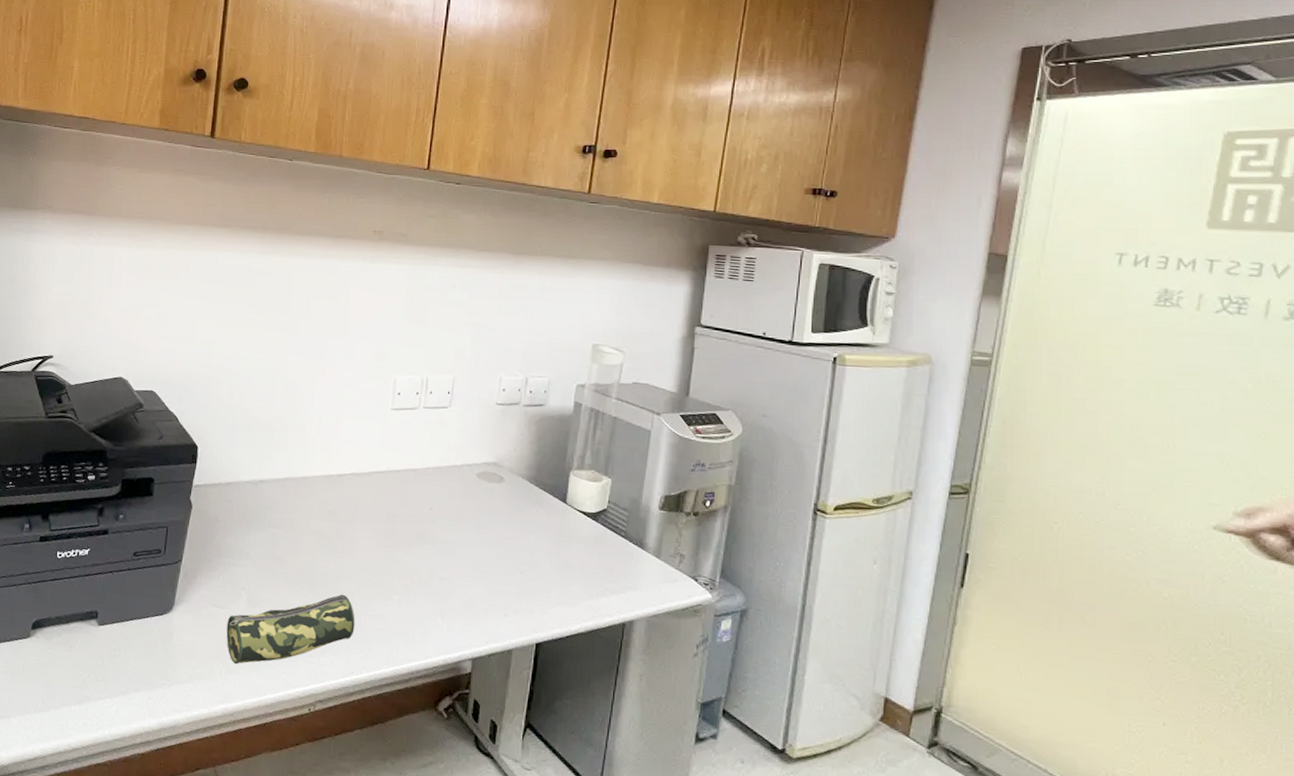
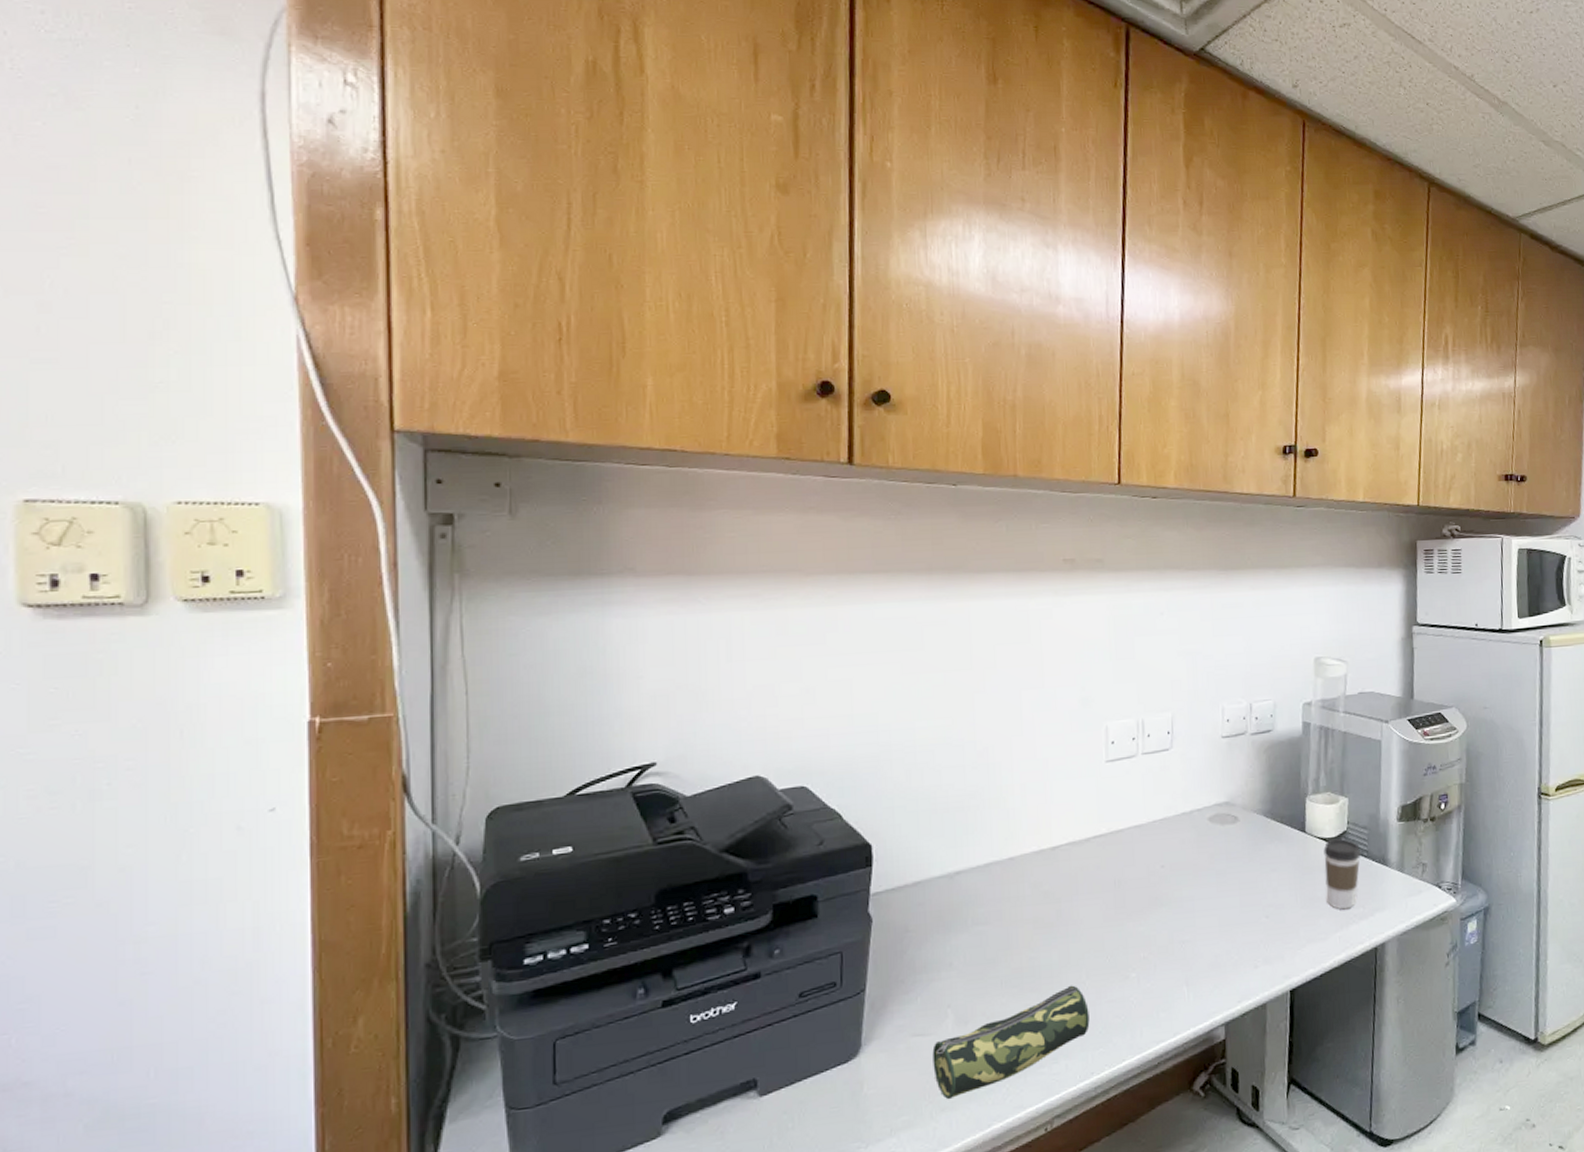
coffee cup: none [580,515,618,582] -> present [1323,839,1360,910]

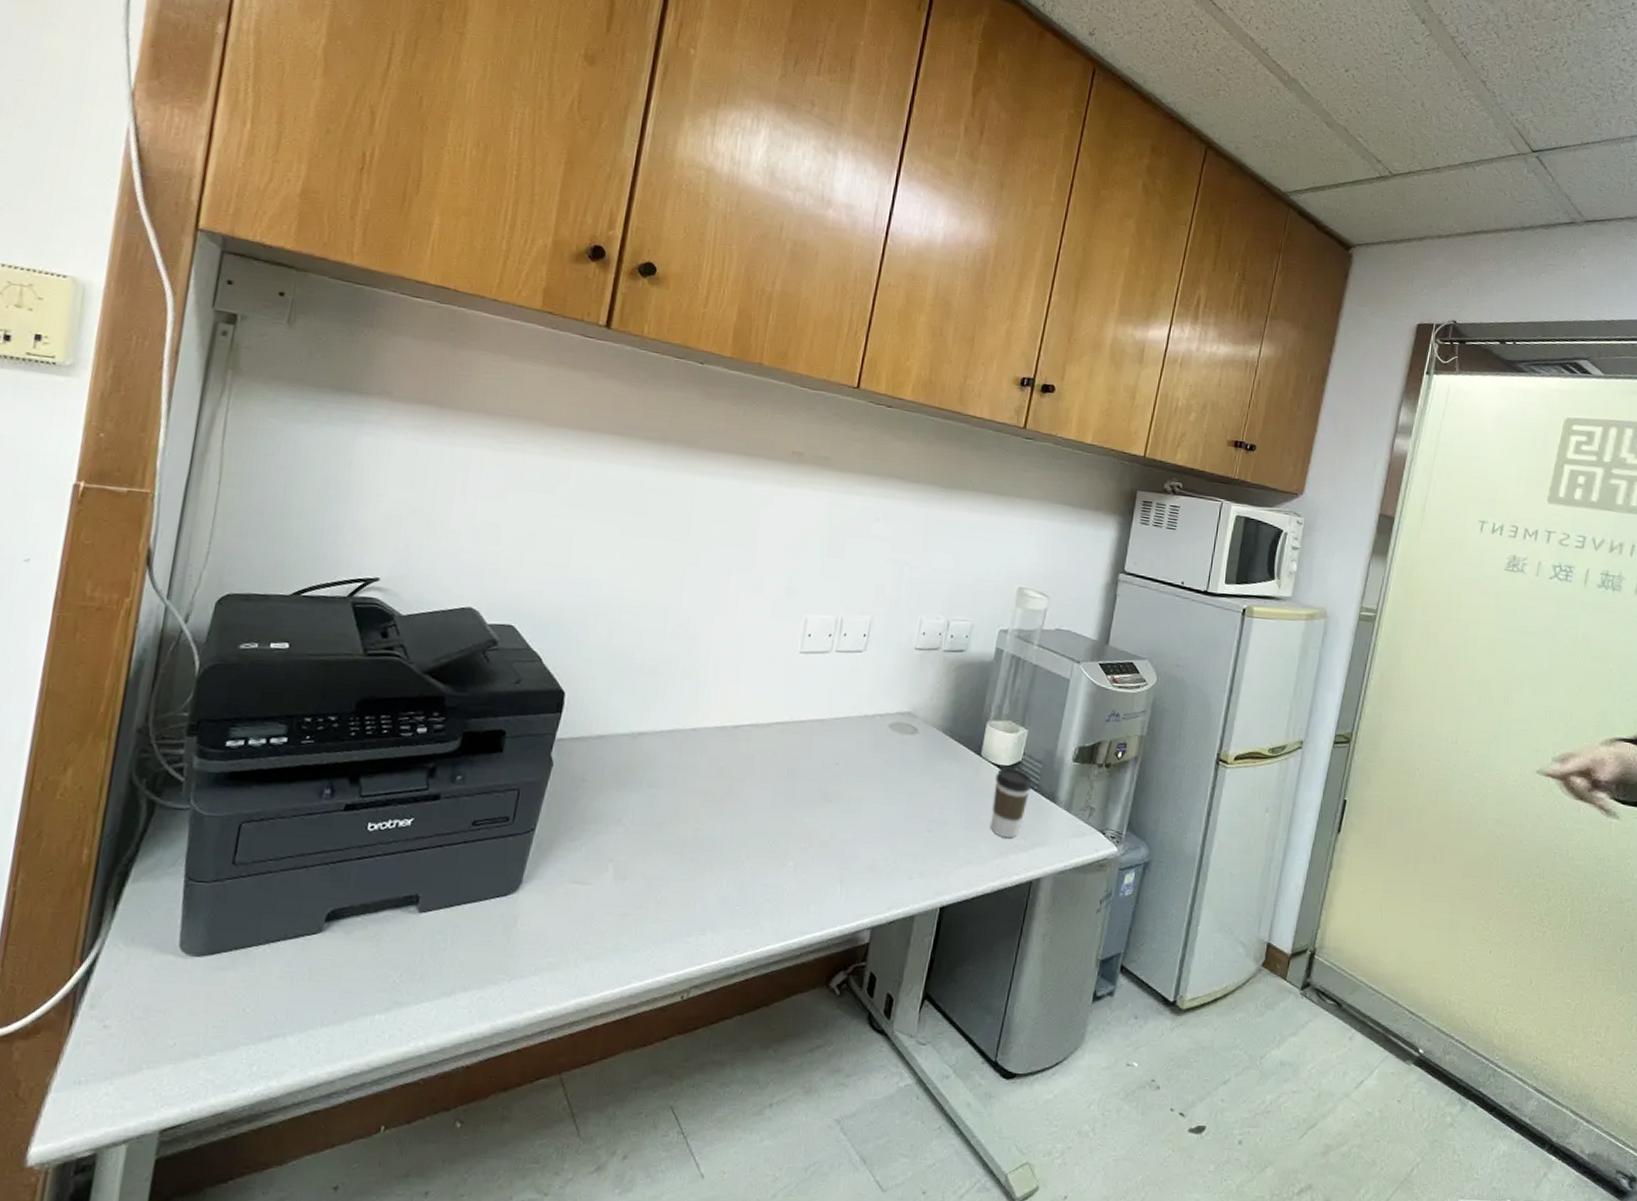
pencil case: present [932,985,1090,1100] -> none [585,862,743,951]

